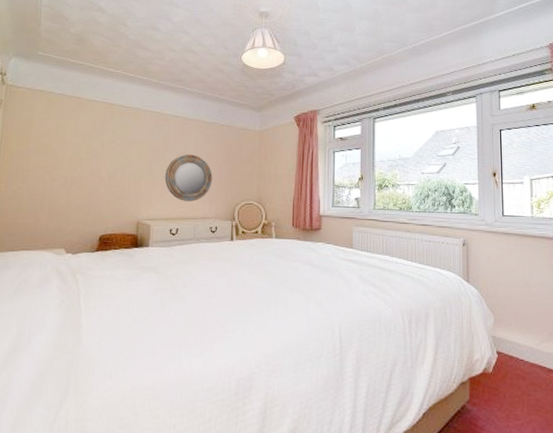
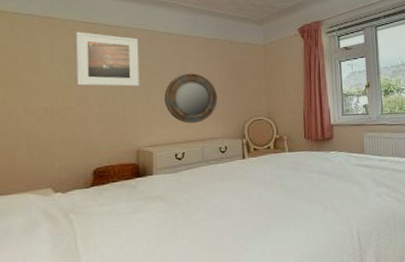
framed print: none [93,111,148,163] -> present [76,32,139,87]

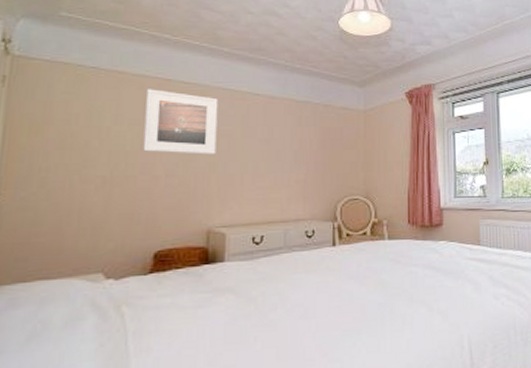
home mirror: present [164,73,218,123] -> none [244,141,306,200]

